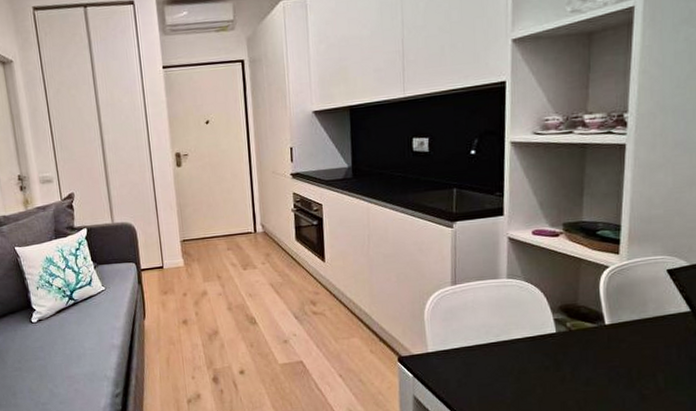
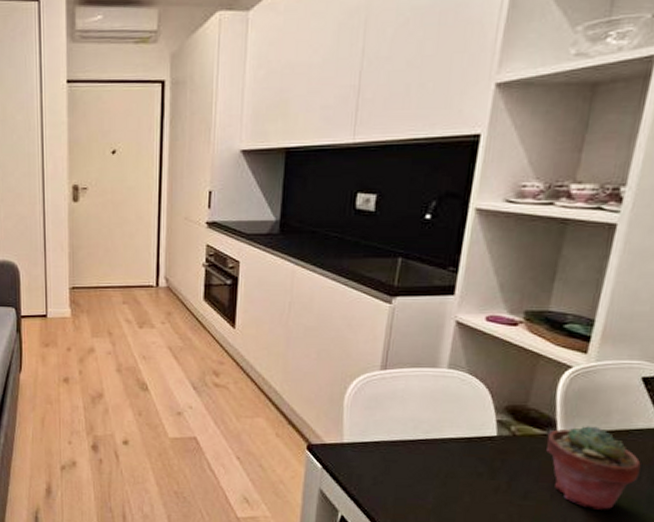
potted succulent: none [597,315,678,388] -> present [546,426,641,510]

